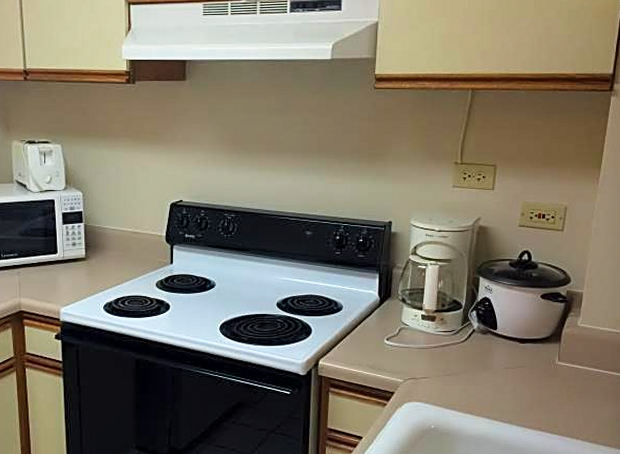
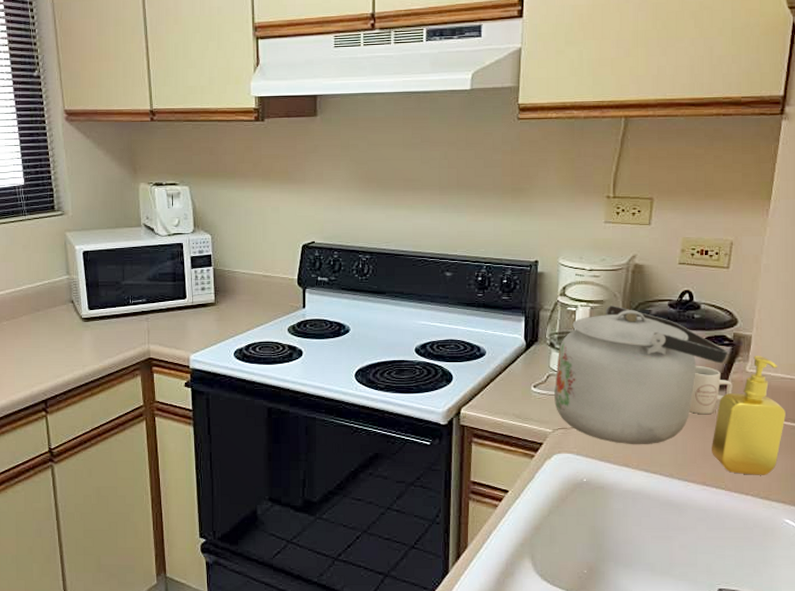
kettle: none [405,264,561,394] -> present [554,306,728,445]
mug: none [527,320,565,365] -> present [689,365,732,414]
soap dispenser: none [547,312,612,421] -> present [712,356,786,475]

